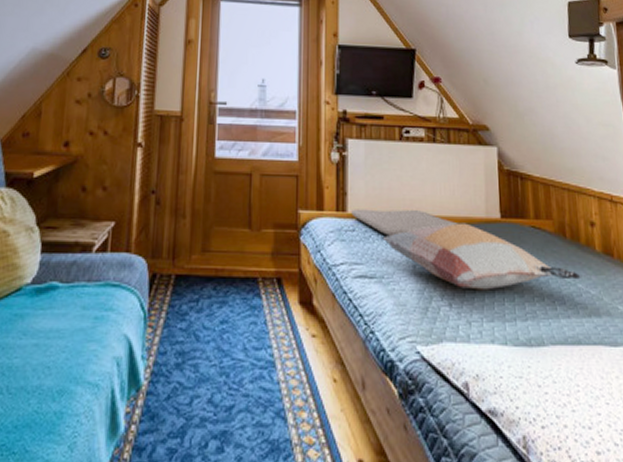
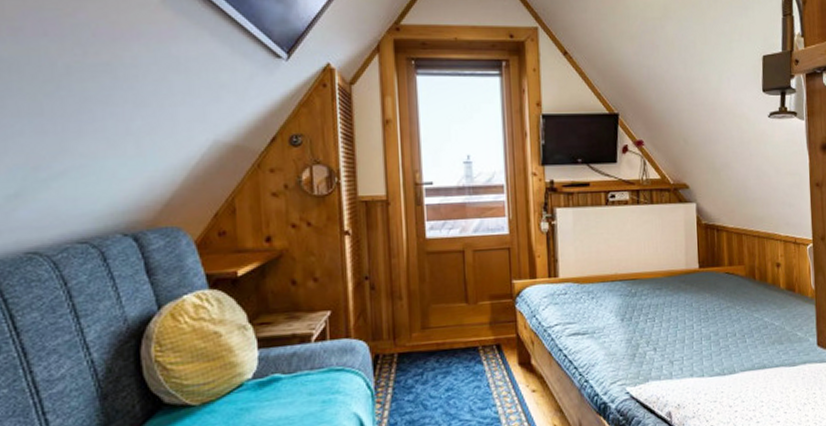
cushion: present [351,209,458,236] -> none [563,269,661,295]
decorative pillow: present [382,223,581,290] -> none [592,276,767,334]

